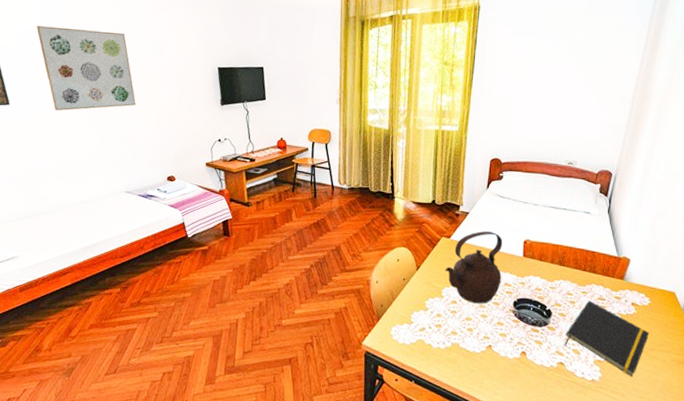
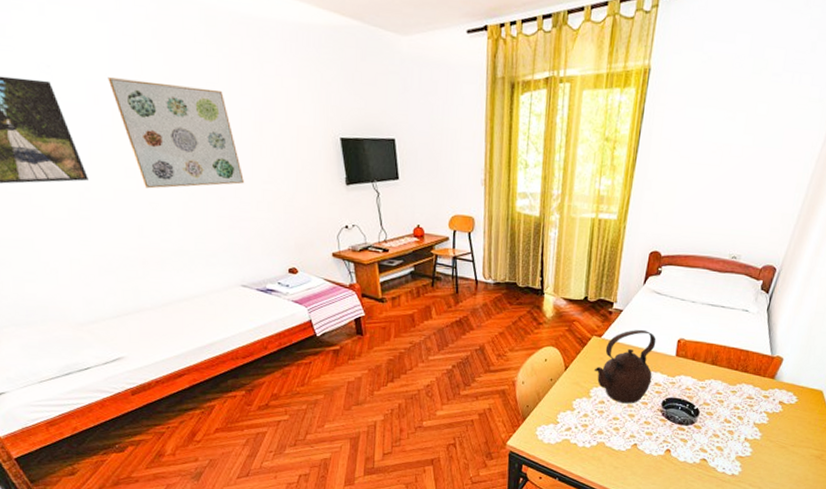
notepad: present [564,300,650,377] -> none [709,399,793,471]

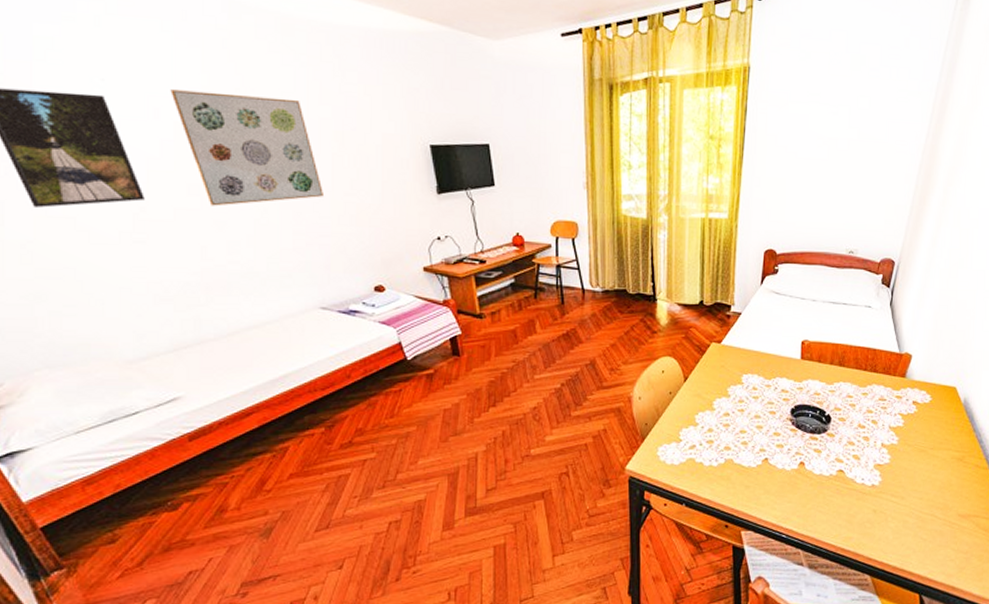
teapot: present [594,329,656,404] -> none [716,332,779,414]

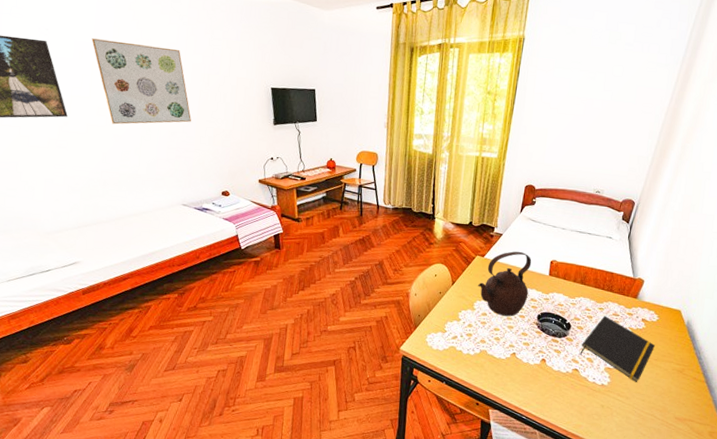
teapot: none [716,332,779,414] -> present [478,251,532,317]
notepad: none [844,402,930,479] -> present [580,316,656,383]

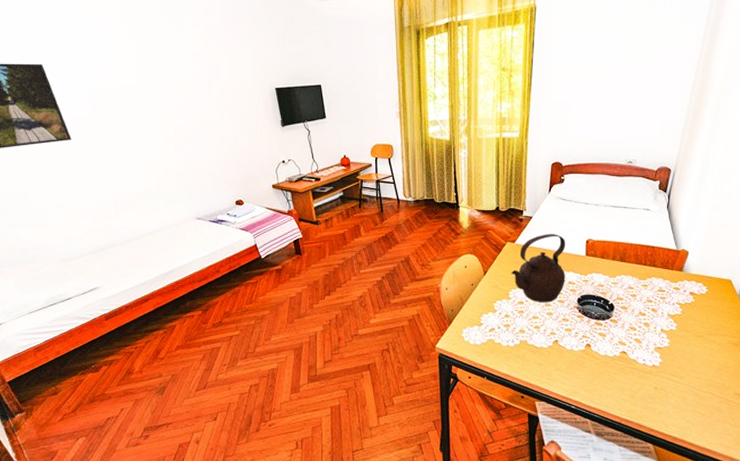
wall art: present [91,38,191,125] -> none [87,56,197,143]
notepad: present [580,316,656,383] -> none [626,293,707,361]

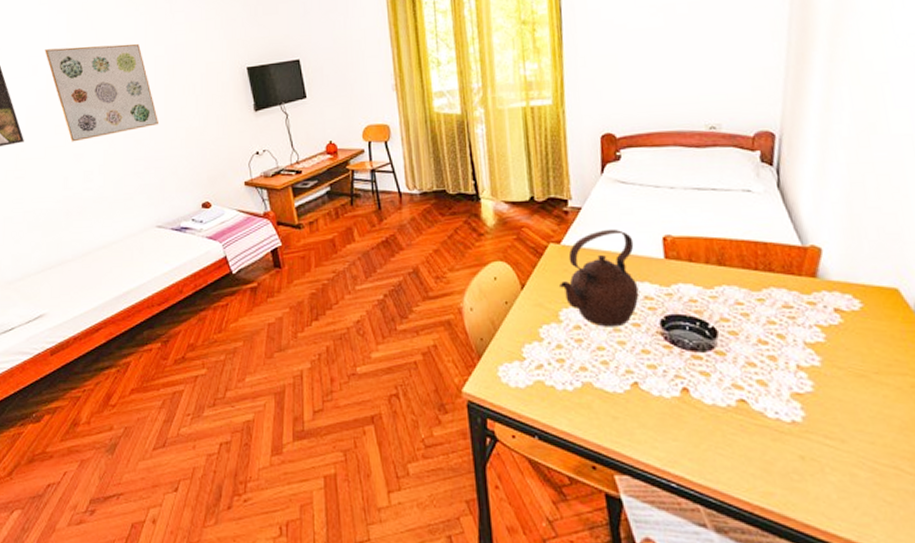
wall art: none [87,56,197,143] -> present [45,43,158,142]

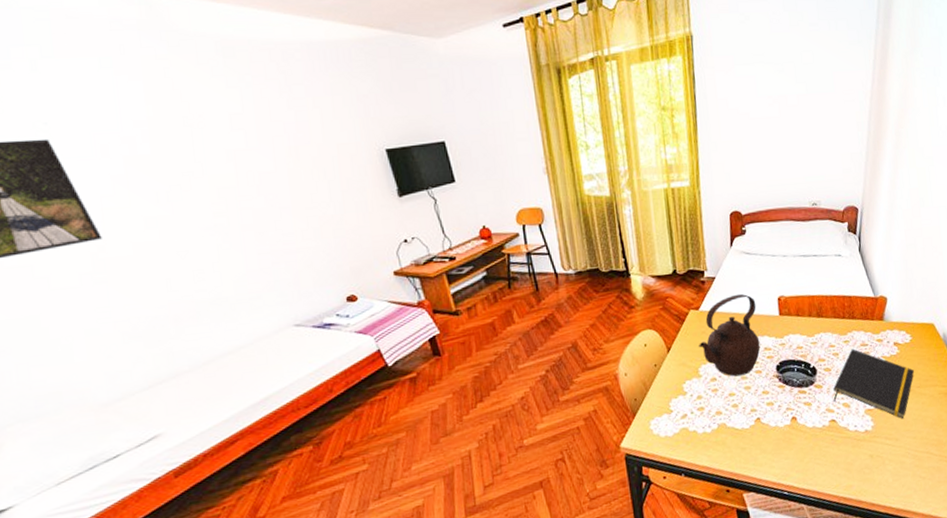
wall art: present [45,43,158,142] -> none [116,120,284,237]
notepad: none [742,310,870,414] -> present [833,348,915,419]

